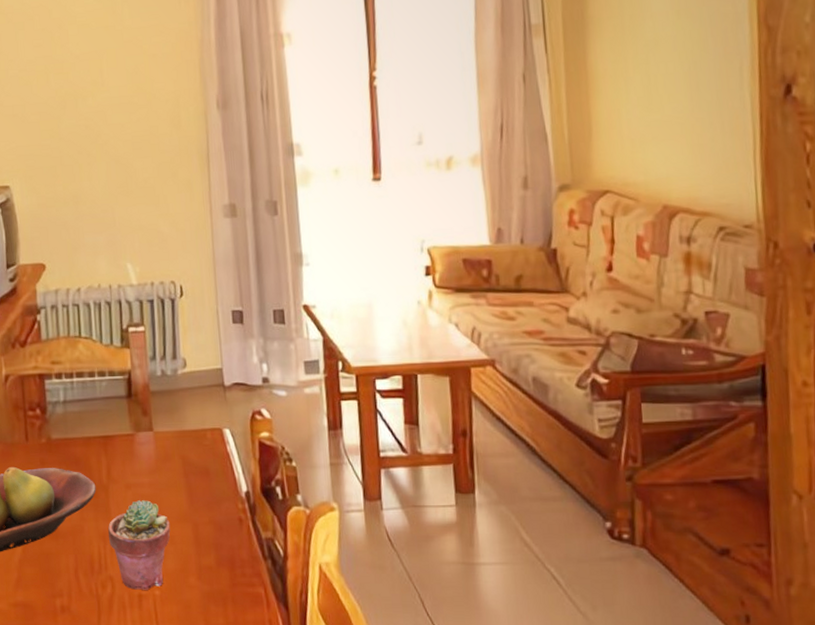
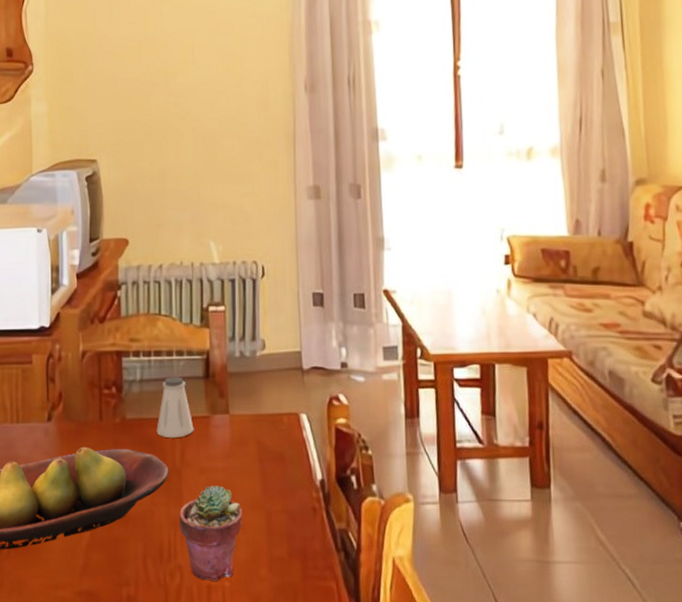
saltshaker: none [82,397,119,456] -> present [156,377,194,438]

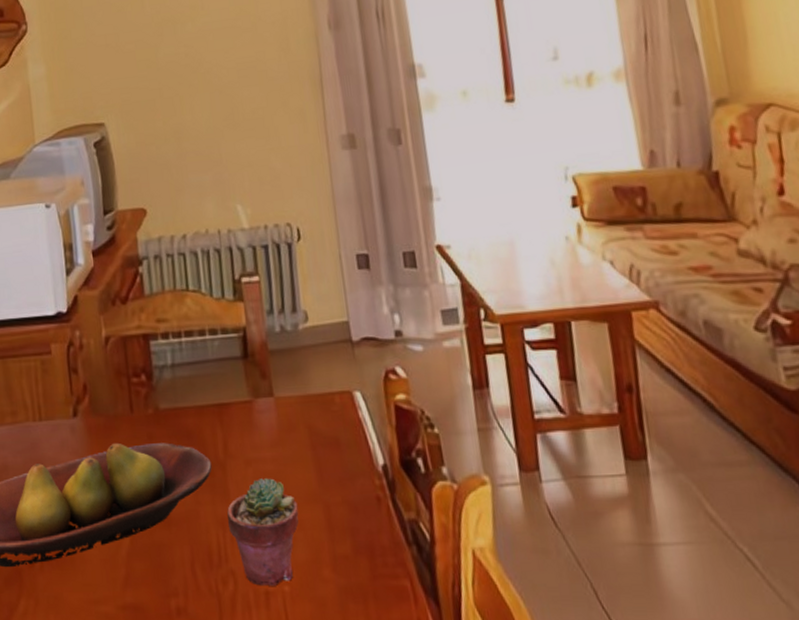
saltshaker: present [156,377,194,438] -> none [194,358,236,428]

